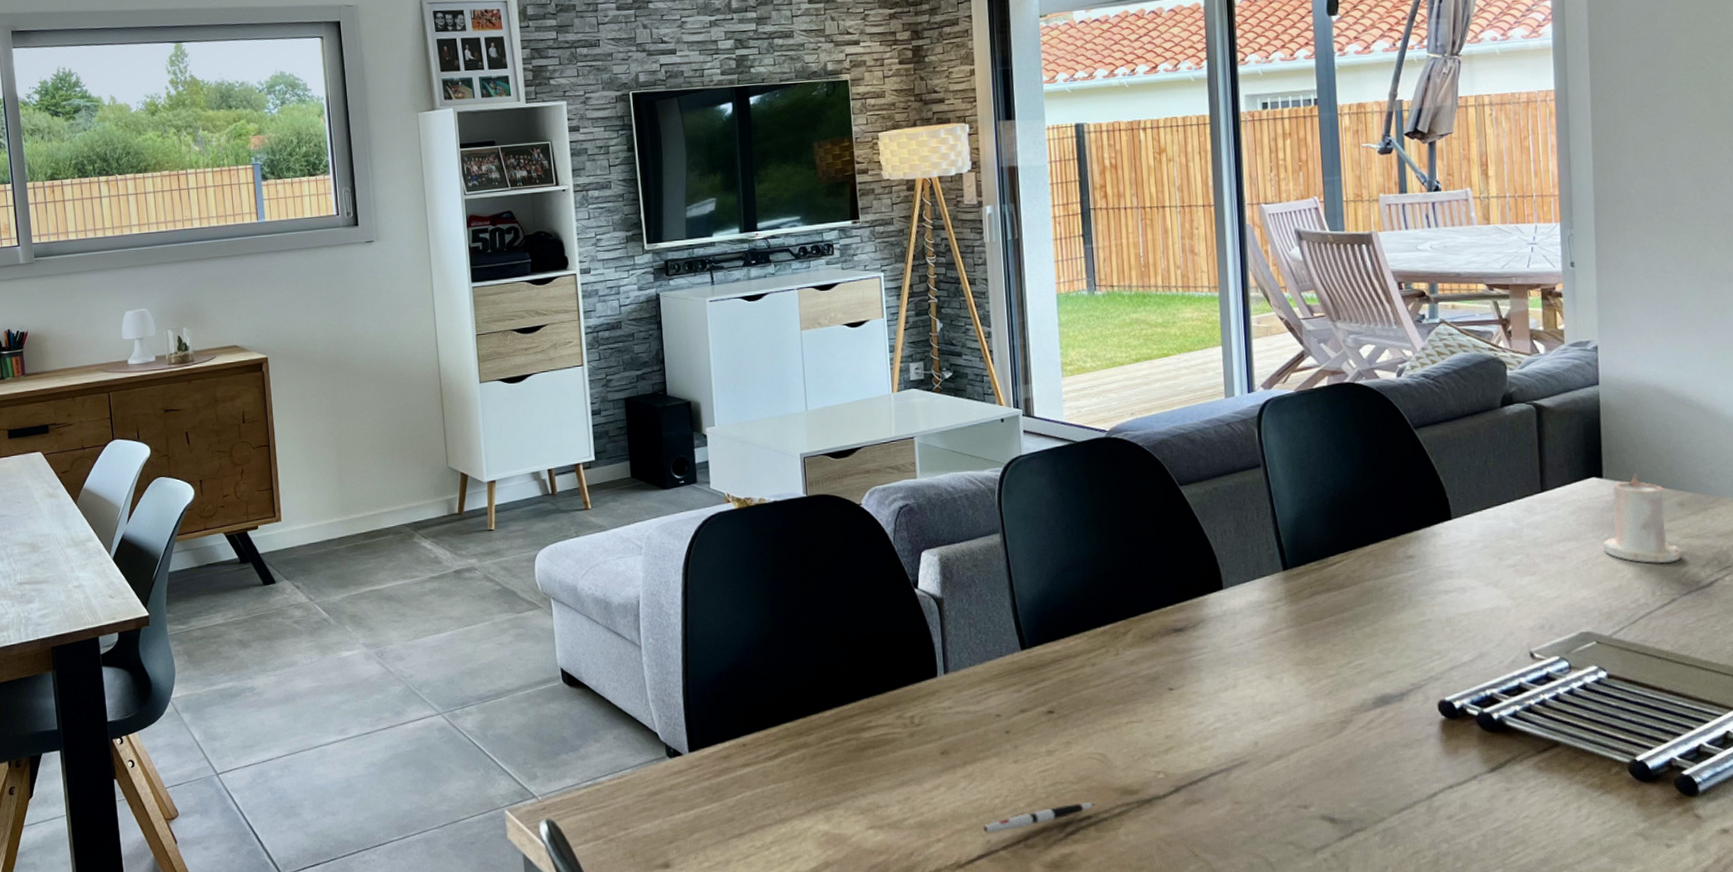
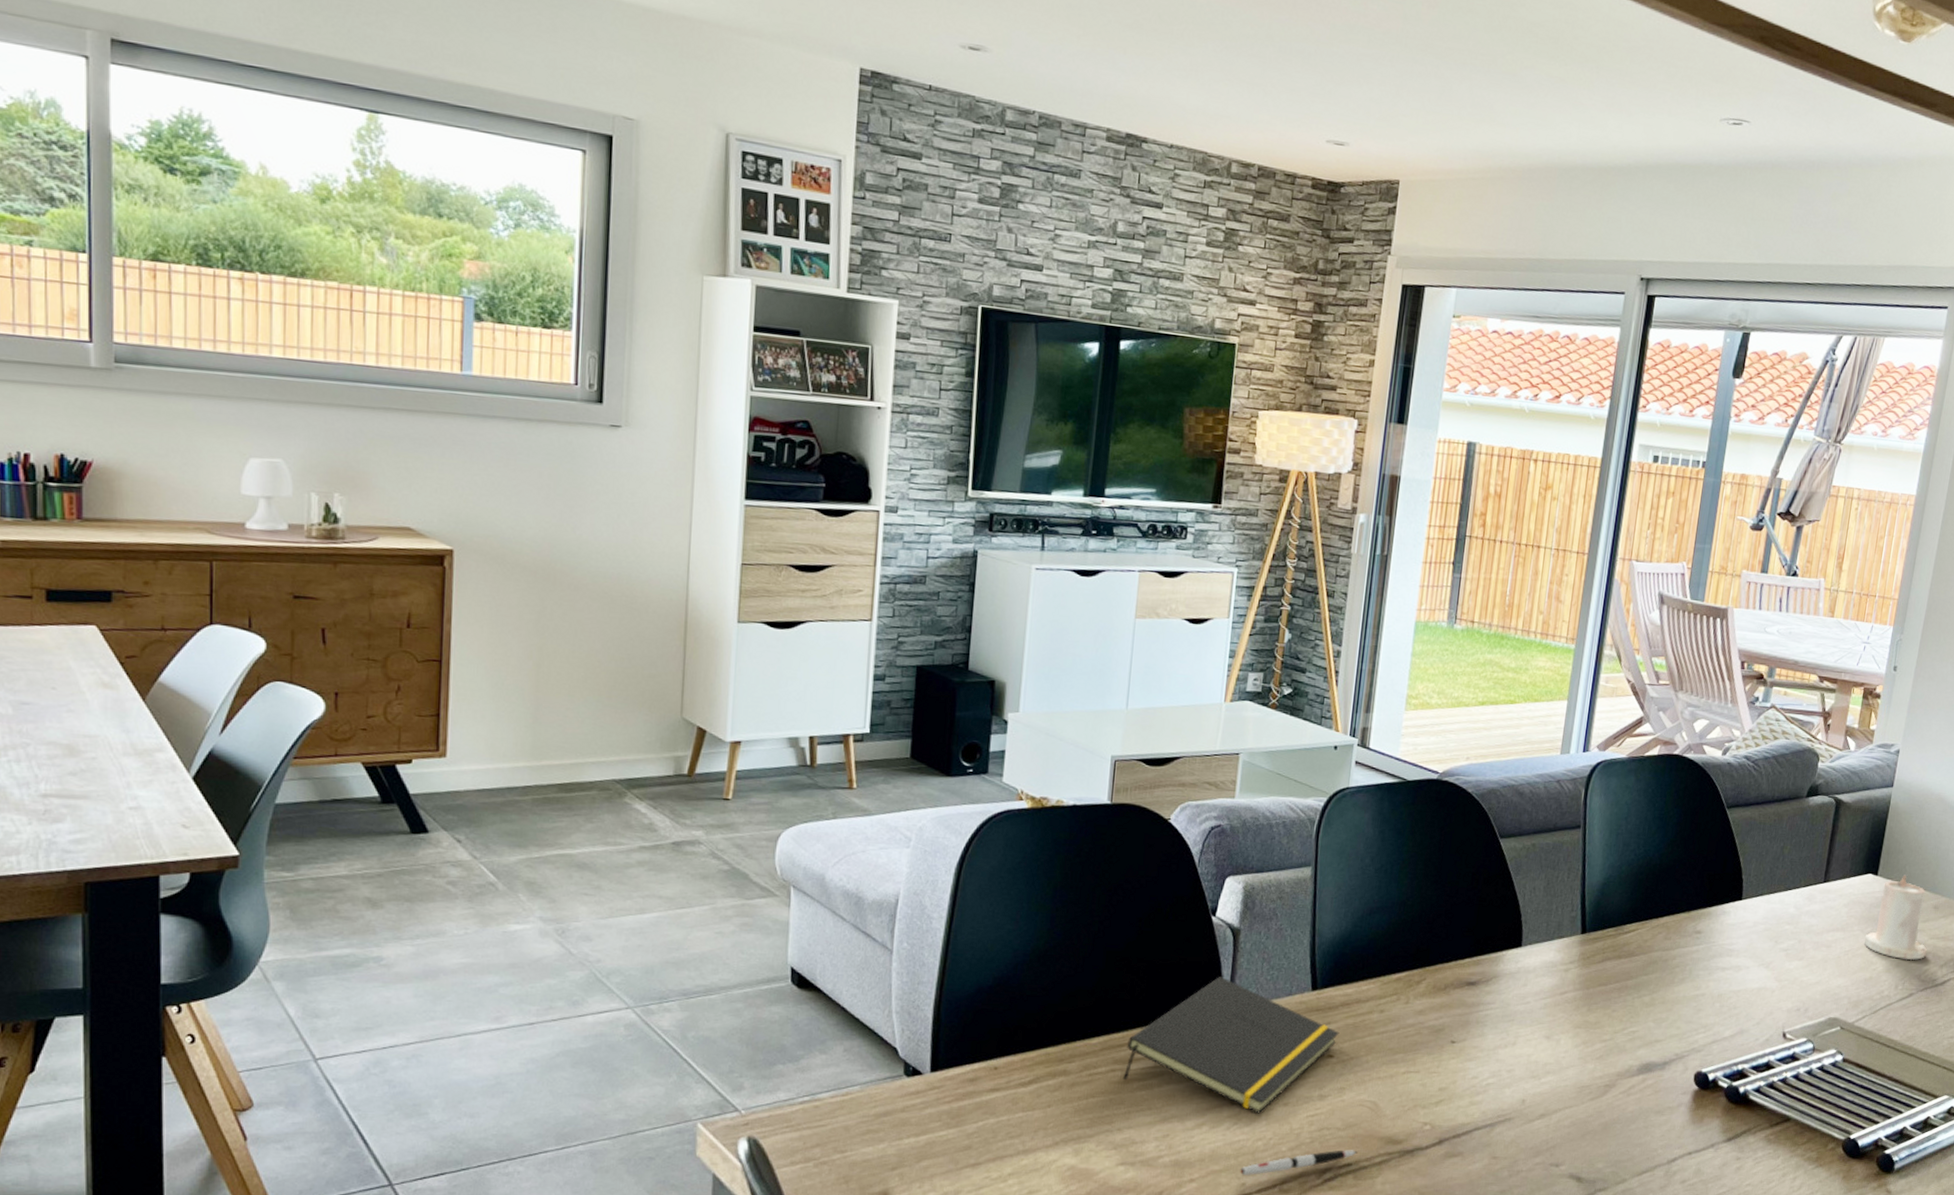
notepad: none [857,644,1056,773] -> present [1123,977,1340,1114]

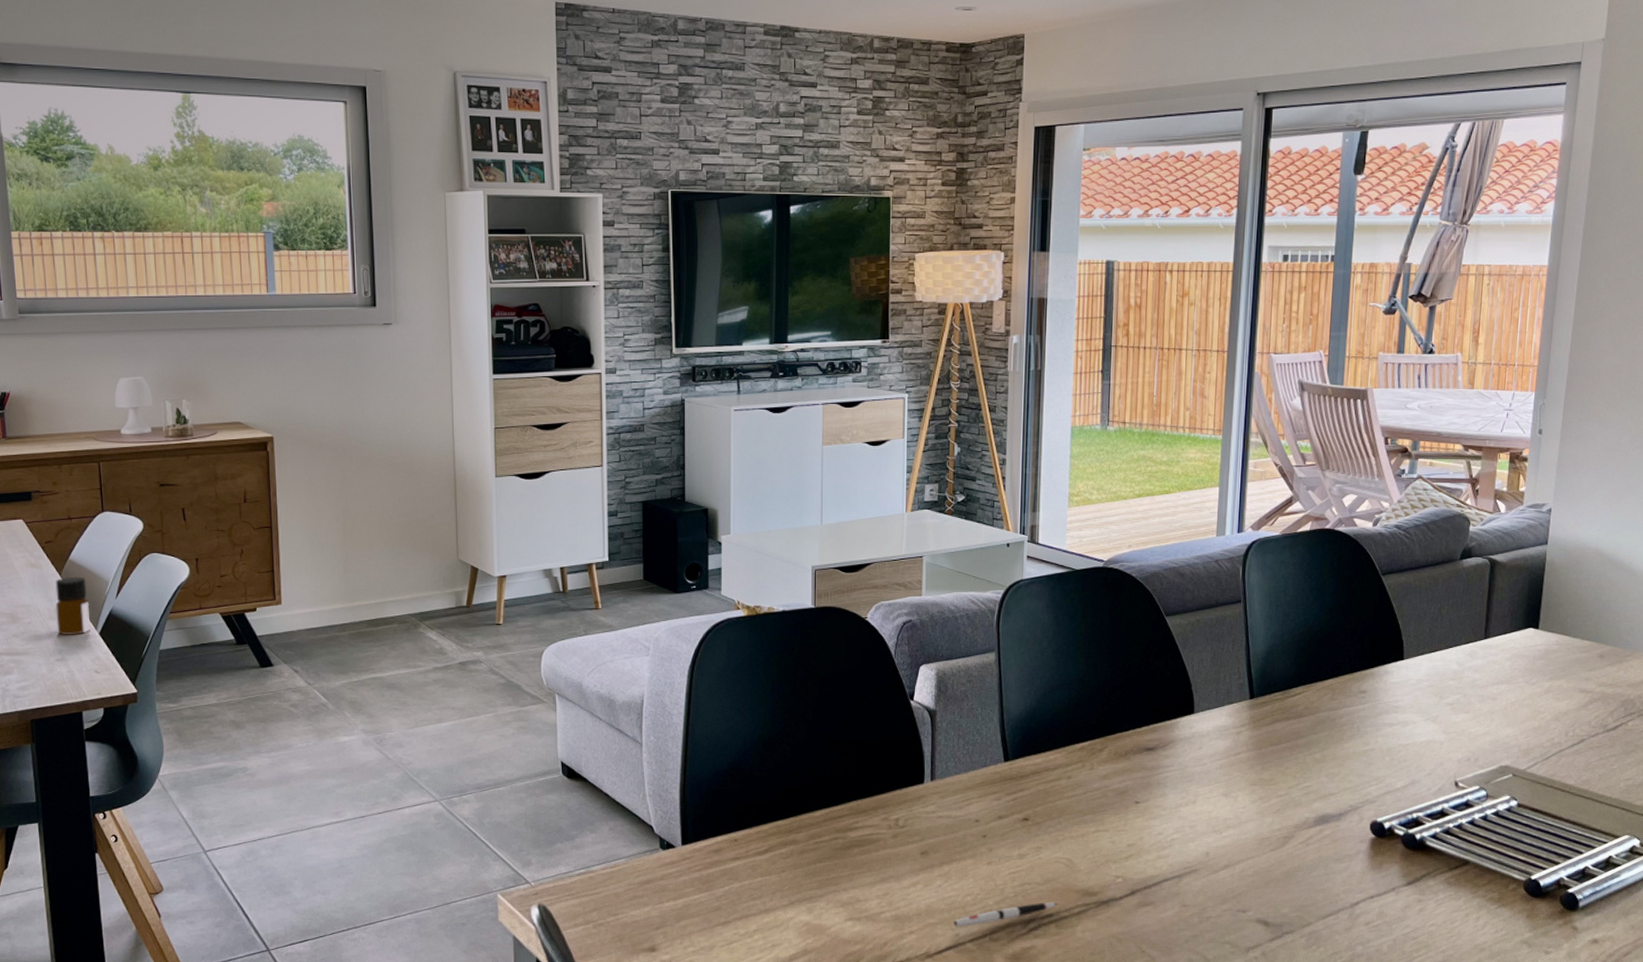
bottle: none [133,703,182,779] -> present [55,577,90,636]
notepad: present [1123,977,1340,1114] -> none [844,753,1032,872]
candle: present [1864,875,1927,961] -> none [1531,627,1595,708]

